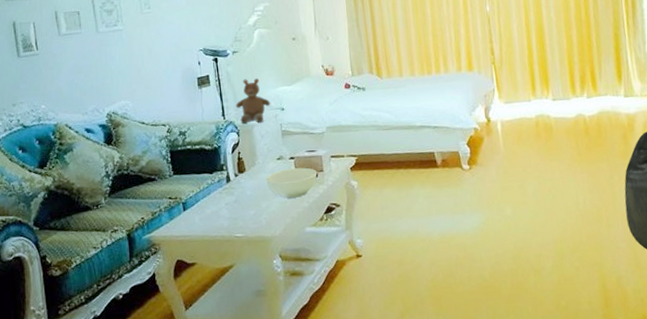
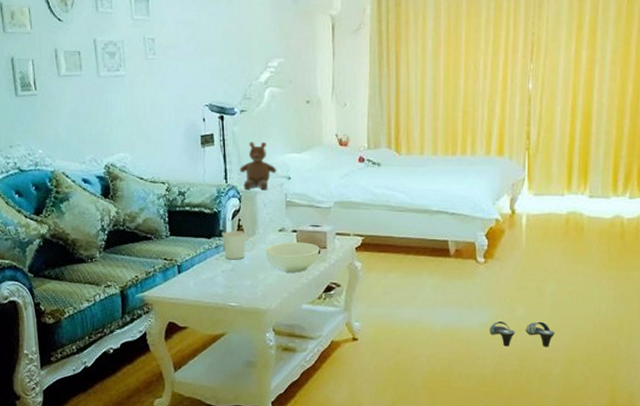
mug: none [223,163,256,192] -> present [222,231,256,260]
slippers: none [482,218,542,247] -> present [490,321,555,347]

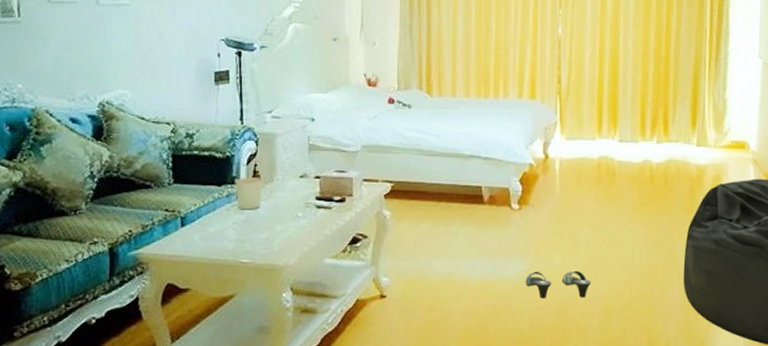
teddy bear: present [240,141,277,191] -> none [257,80,300,133]
bowl: present [265,242,320,273] -> none [284,189,345,223]

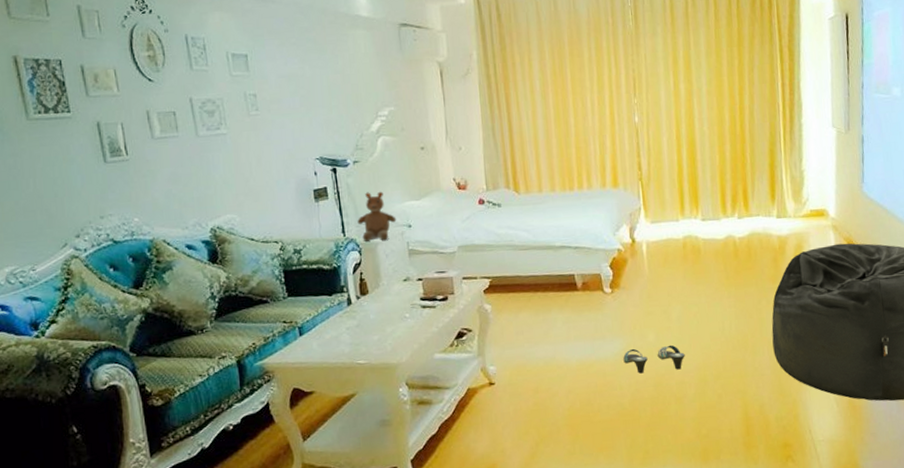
mug: present [234,177,273,210] -> none [344,284,380,316]
teddy bear: none [257,80,300,133] -> present [357,191,397,242]

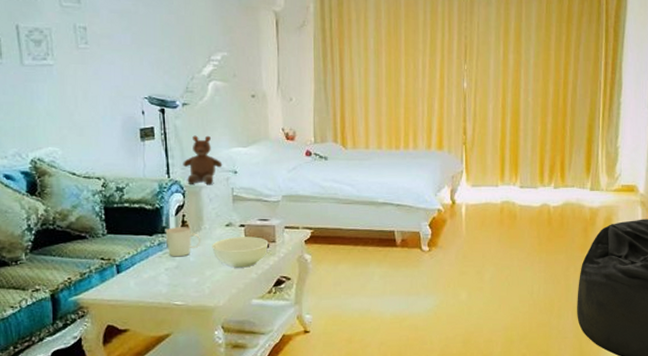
mug: none [344,284,380,316] -> present [165,227,201,257]
bowl: none [391,289,448,323] -> present [212,237,269,268]
slippers: present [623,345,685,374] -> none [436,304,494,330]

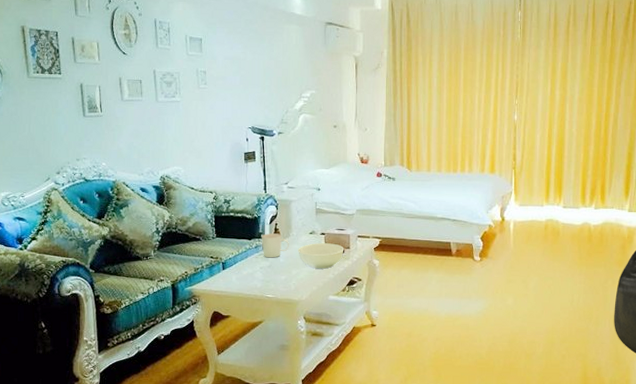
teddy bear: present [183,135,223,185] -> none [277,158,309,200]

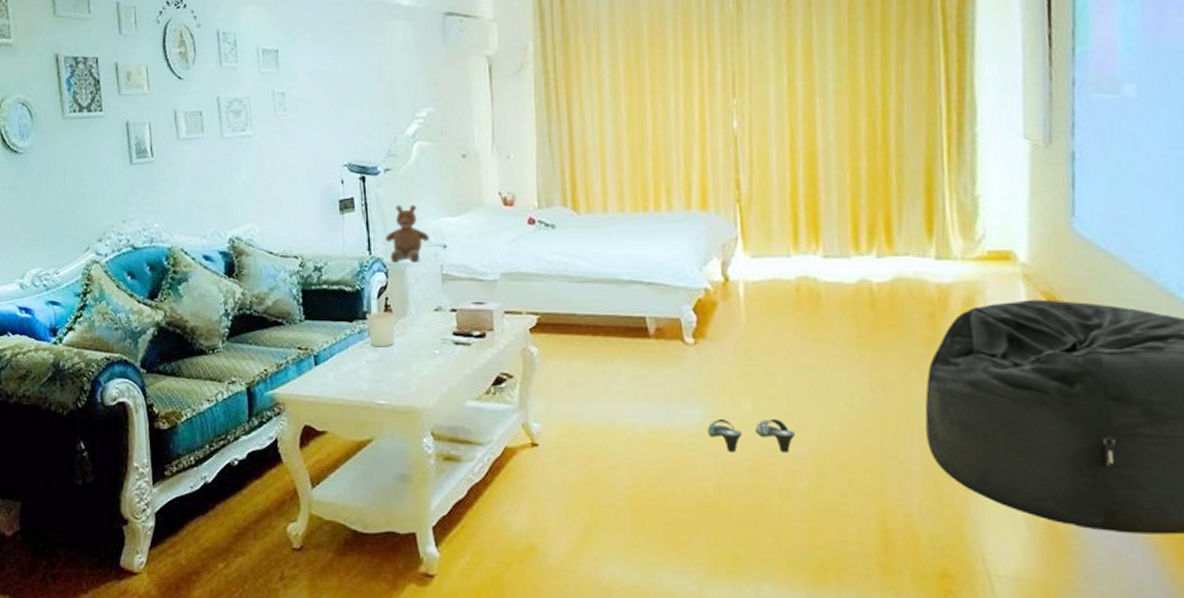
teddy bear: none [277,158,309,200] -> present [385,204,430,263]
bowl: present [298,243,344,269] -> none [419,324,486,362]
slippers: none [485,309,537,331] -> present [708,418,795,453]

